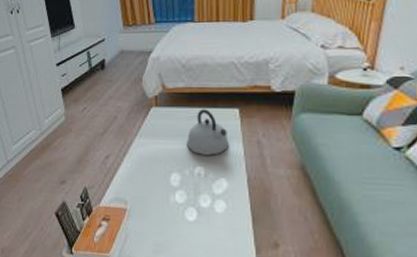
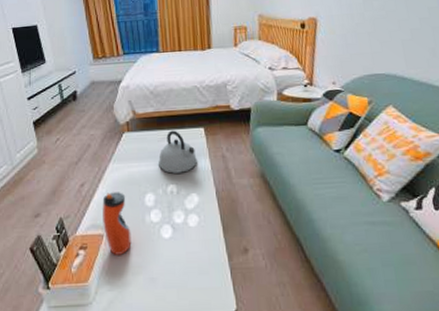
water bottle: none [126,167,154,232] -> present [102,192,132,255]

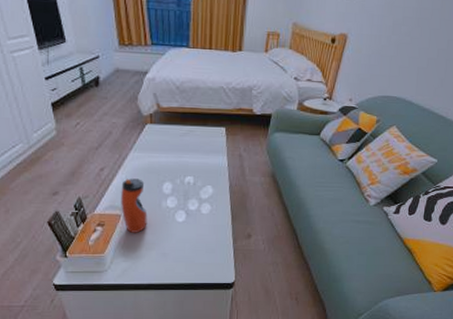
kettle: present [158,130,197,174] -> none [179,127,216,167]

